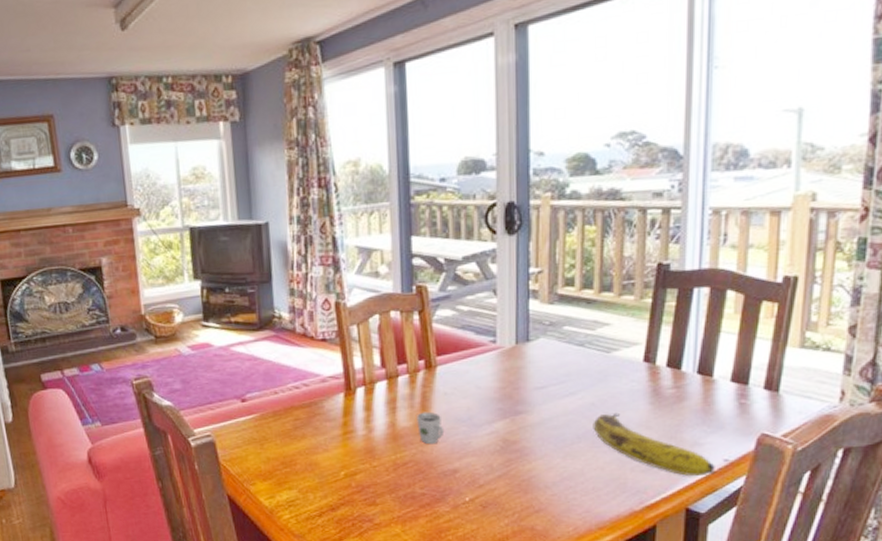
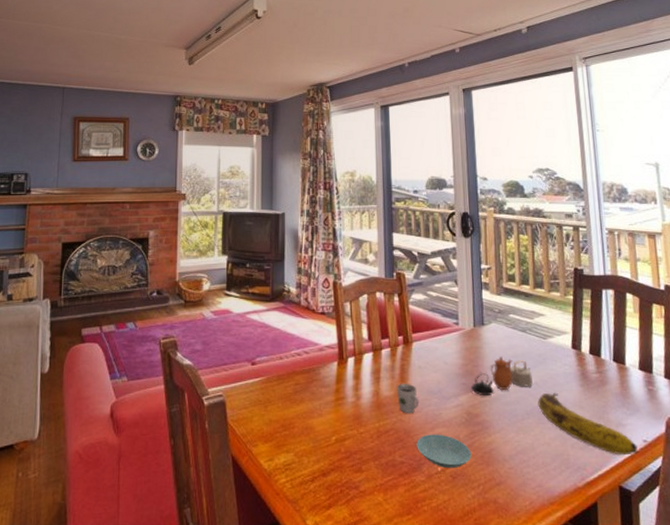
saucer: none [440,463,507,498] -> present [416,434,472,469]
teapot: none [508,376,588,422] -> present [470,356,533,397]

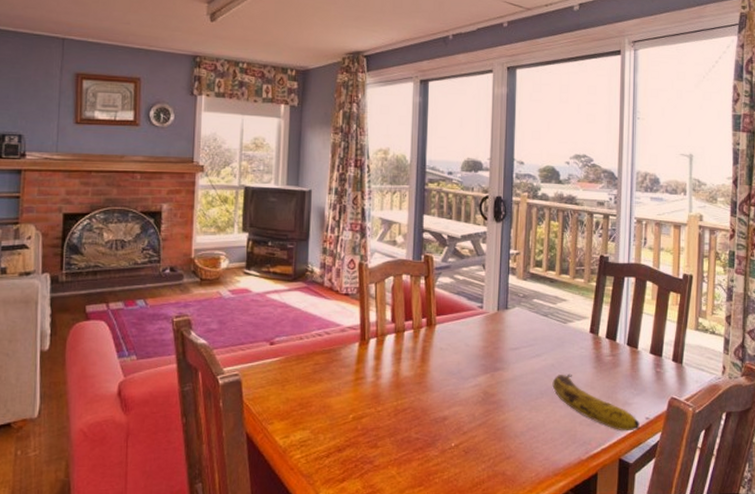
cup: present [397,383,420,414] -> none [417,364,439,393]
saucer: present [416,434,472,469] -> none [432,412,485,444]
teapot: present [470,356,533,397] -> none [489,339,549,377]

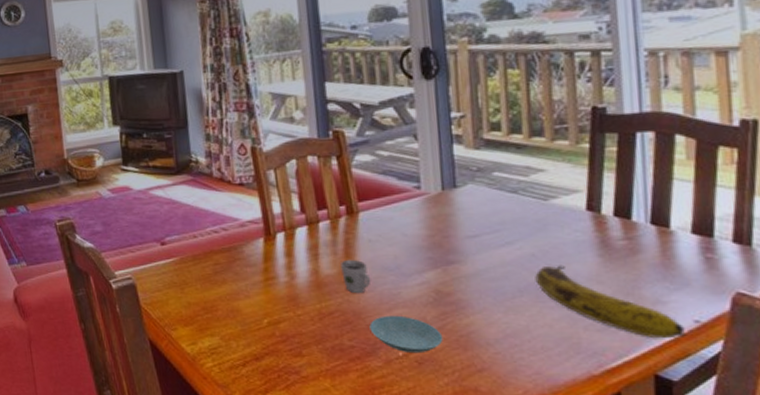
cup: none [417,364,439,393] -> present [341,259,371,294]
saucer: none [432,412,485,444] -> present [369,315,443,354]

